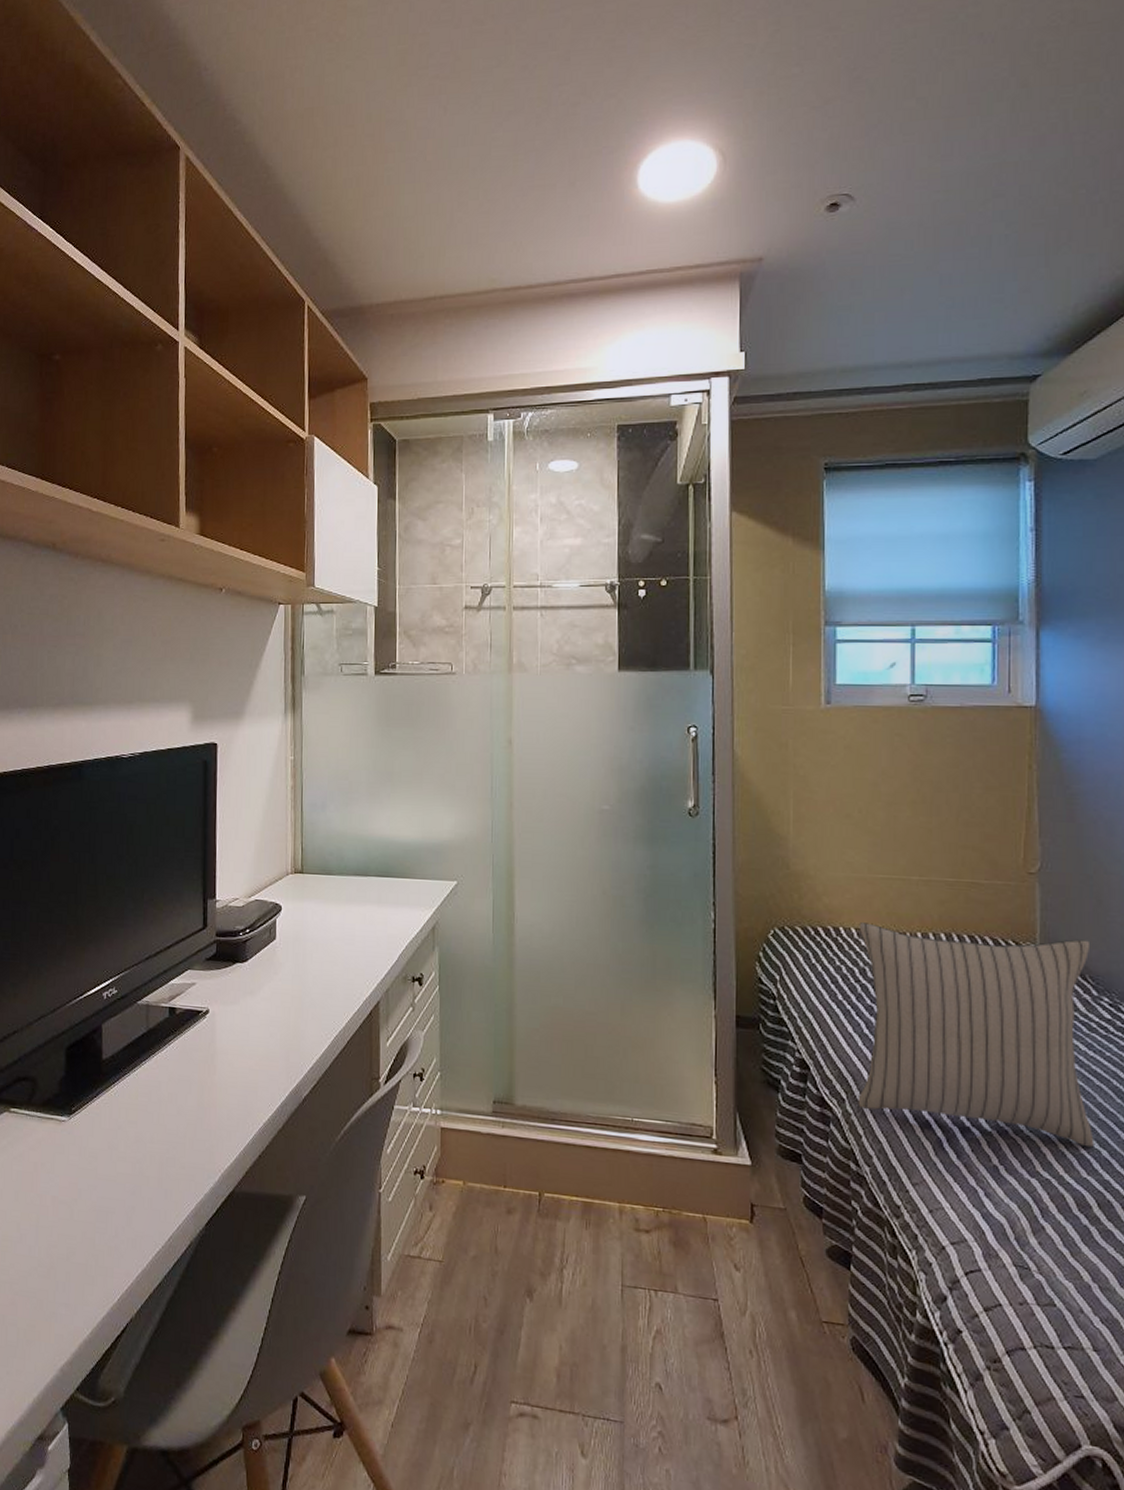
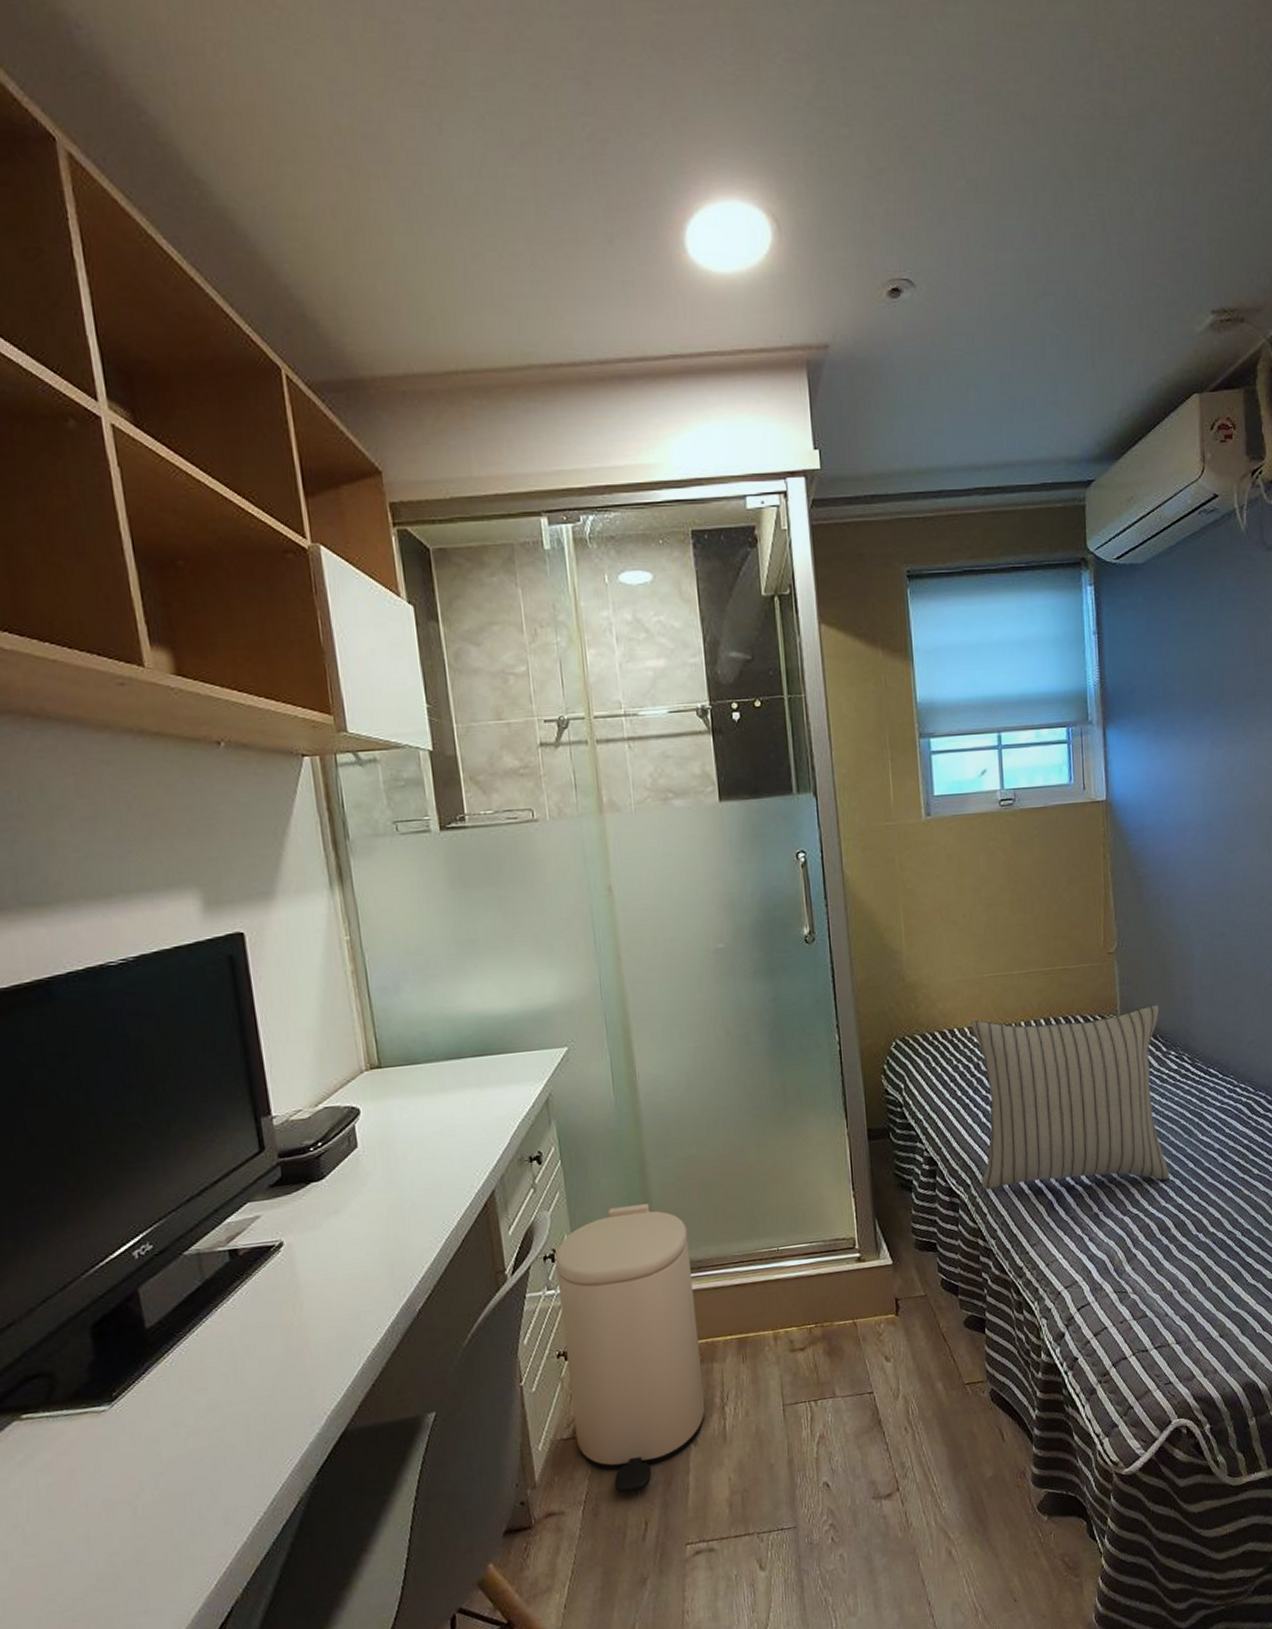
pedal bin: none [421,1041,546,1330] -> present [554,1204,706,1493]

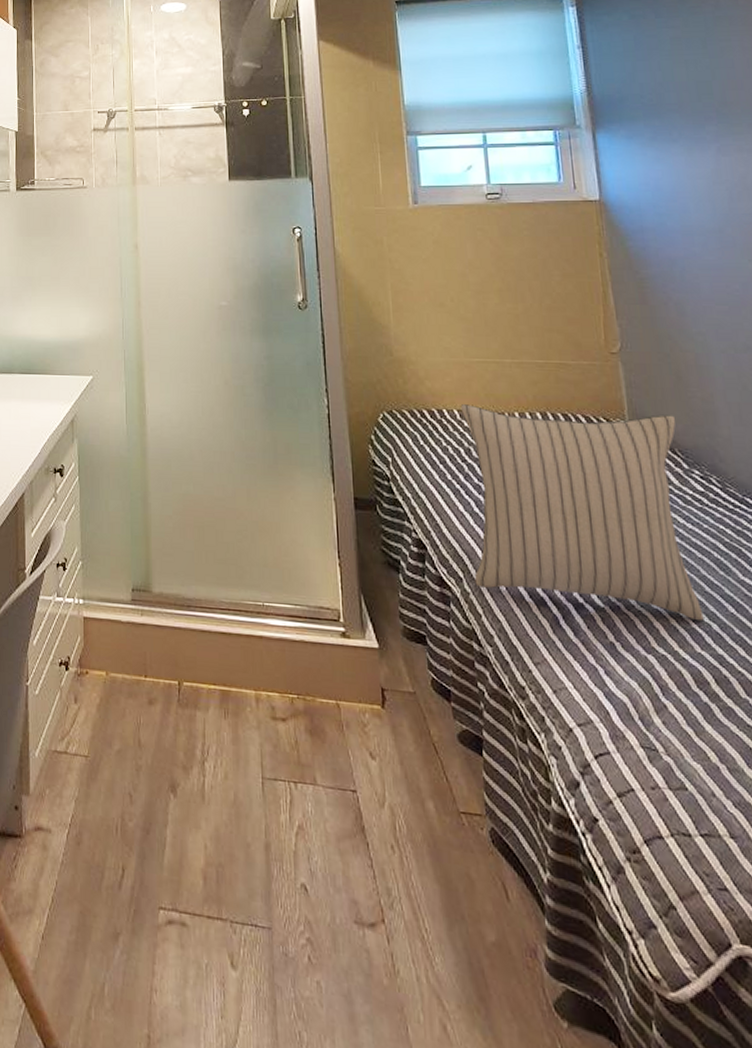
pedal bin: present [554,1204,706,1493] -> none [66,530,186,830]

